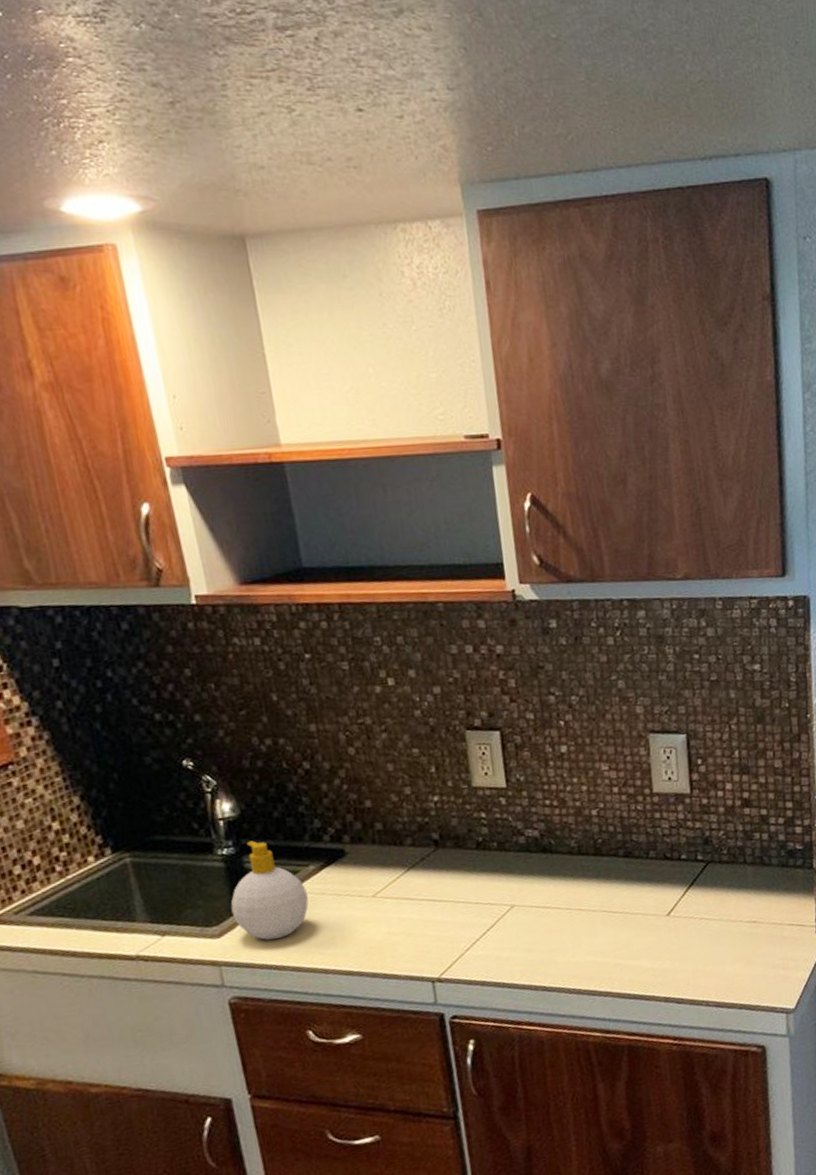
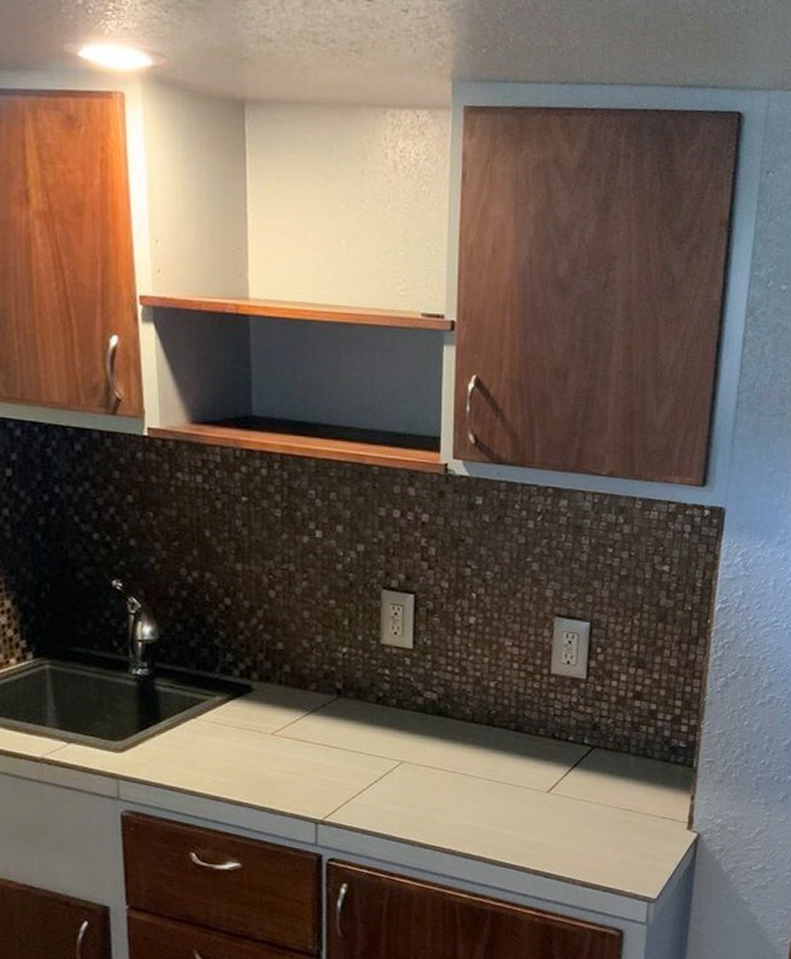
soap bottle: present [230,840,309,940] -> none [136,665,210,762]

